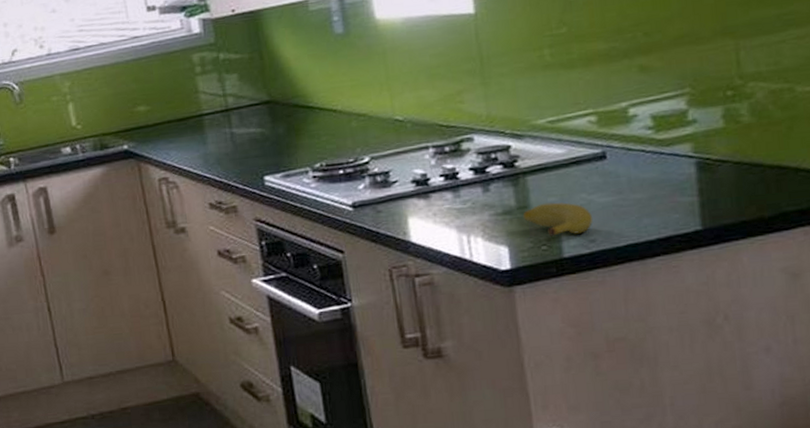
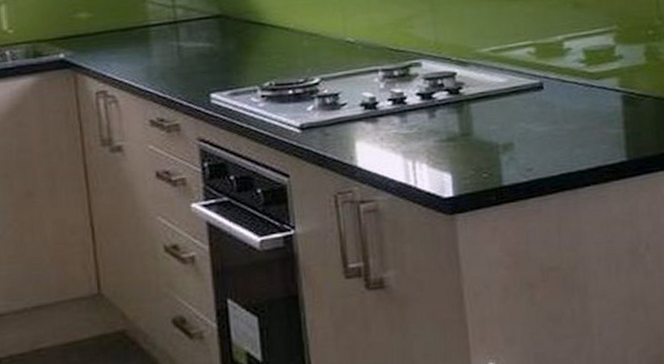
banana: present [522,202,594,237] -> none [466,130,531,164]

